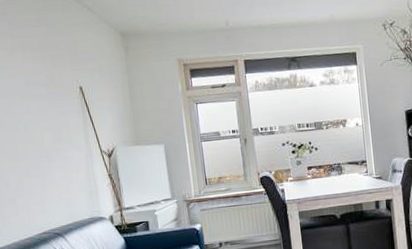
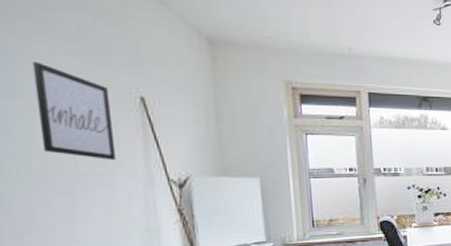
wall art: none [14,69,68,139] -> present [32,62,117,161]

